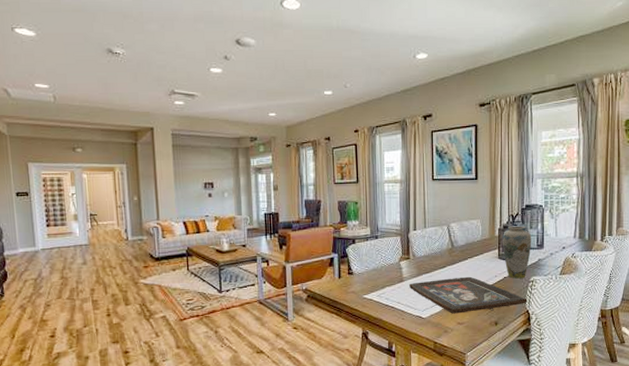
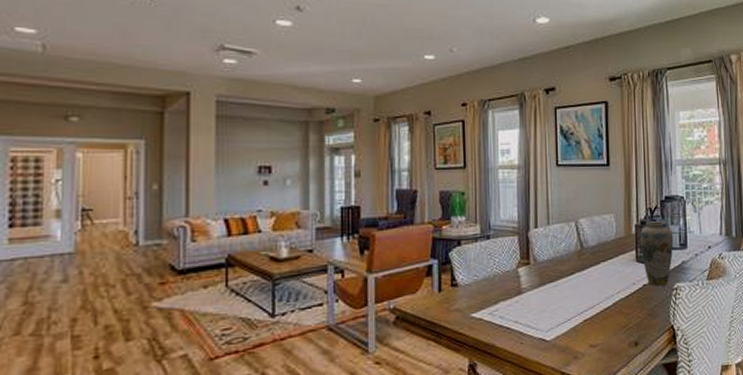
religious icon: present [409,276,528,314] -> none [530,285,672,334]

